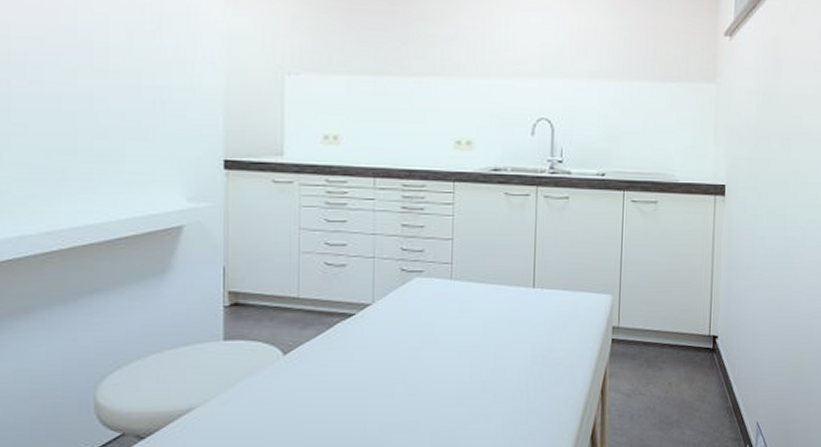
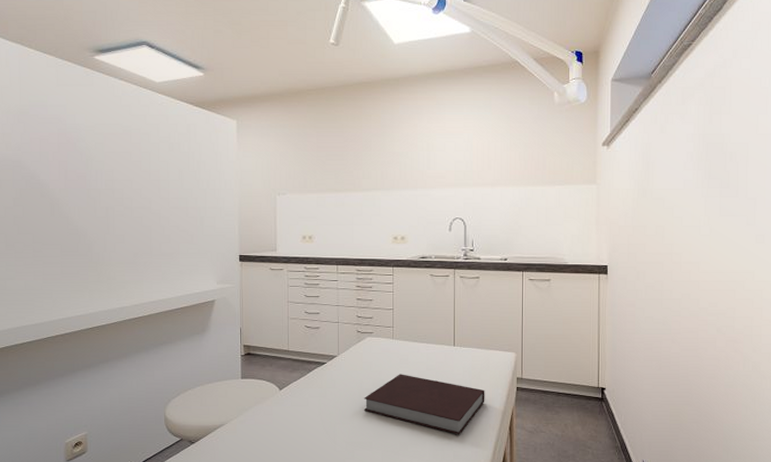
notebook: none [408,326,572,404] -> present [364,374,485,435]

